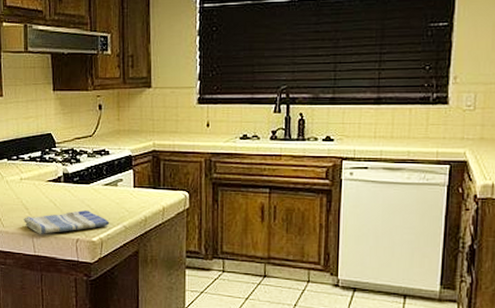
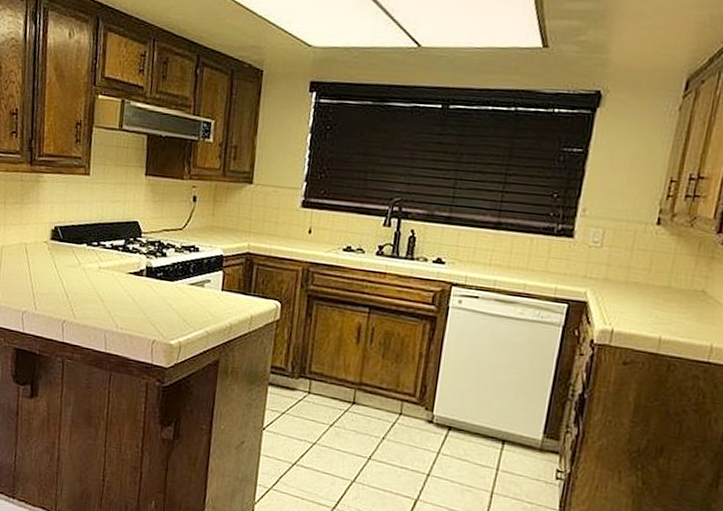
dish towel: present [23,210,110,234] -> none [96,309,191,331]

